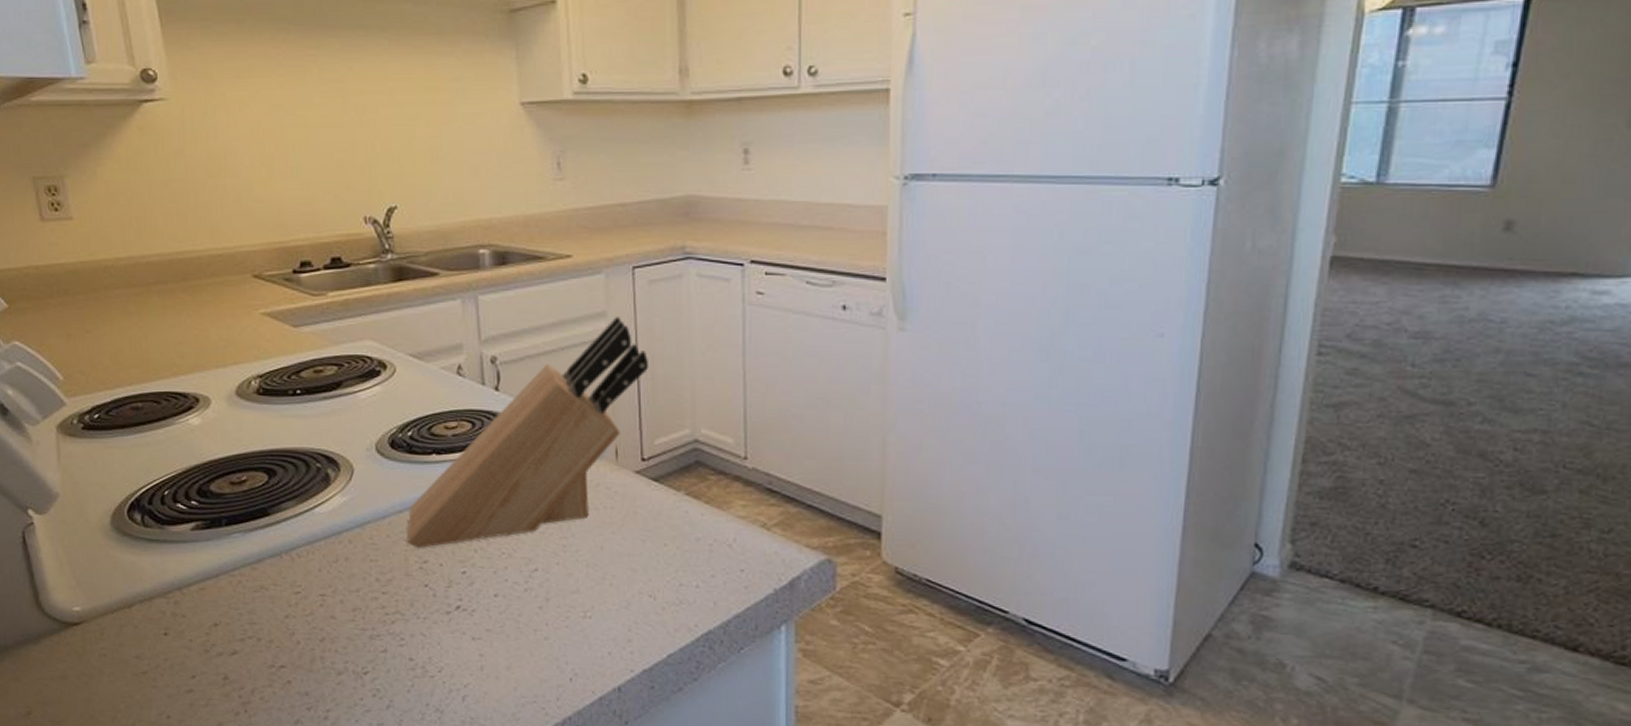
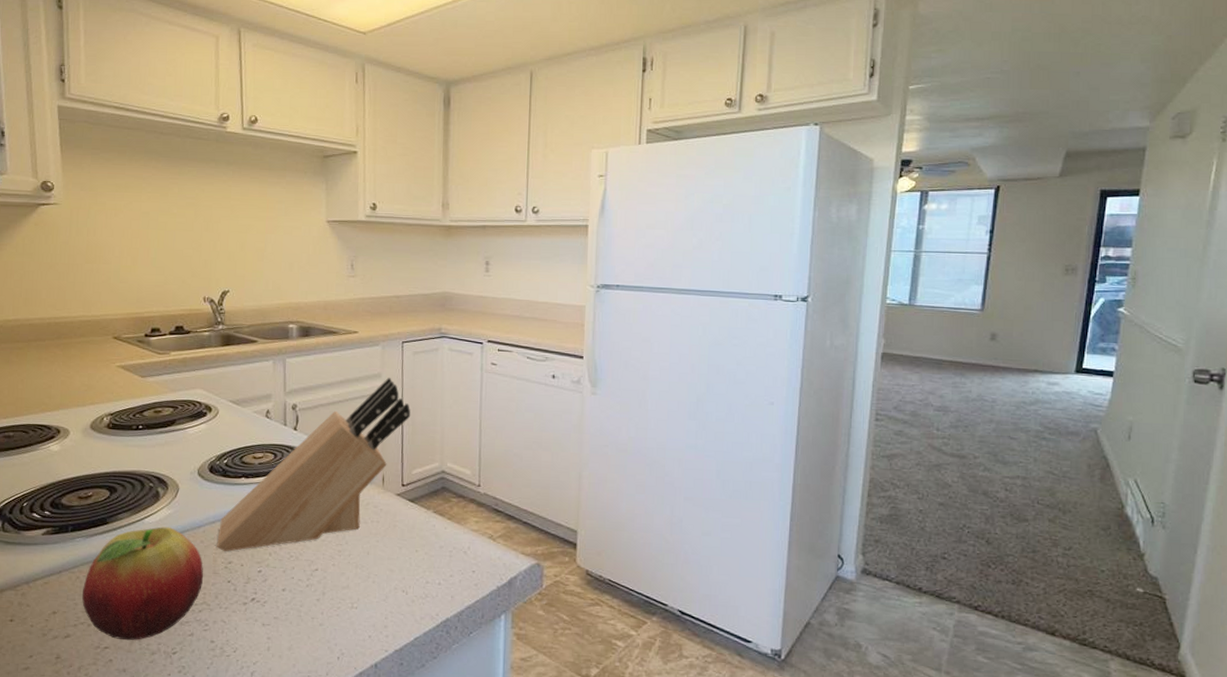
fruit: none [247,518,394,659] -> present [82,527,204,641]

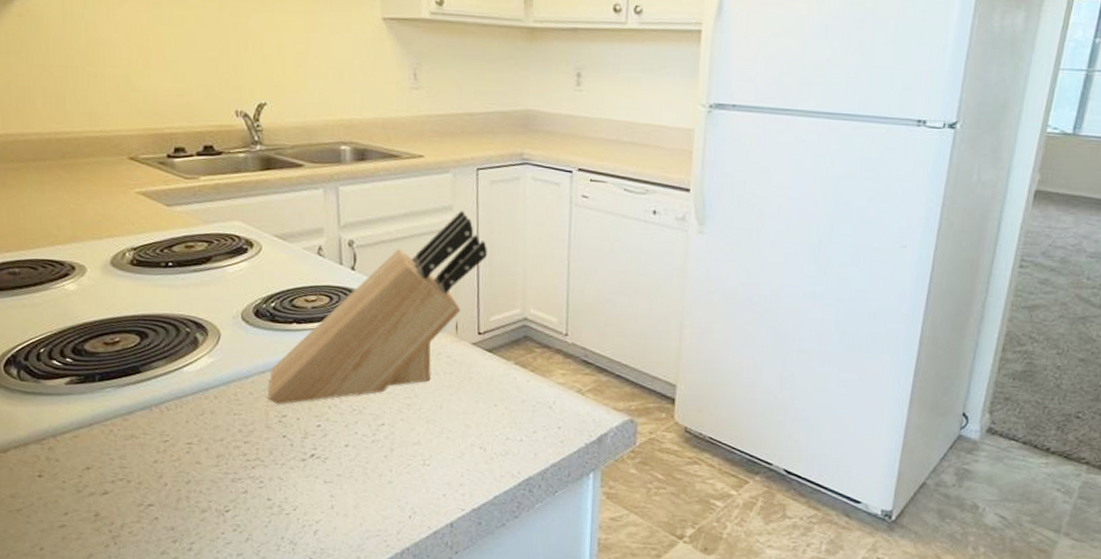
fruit: present [82,527,204,641] -> none [118,376,255,498]

